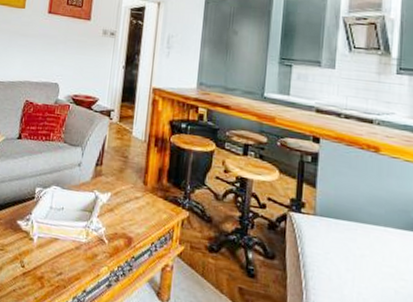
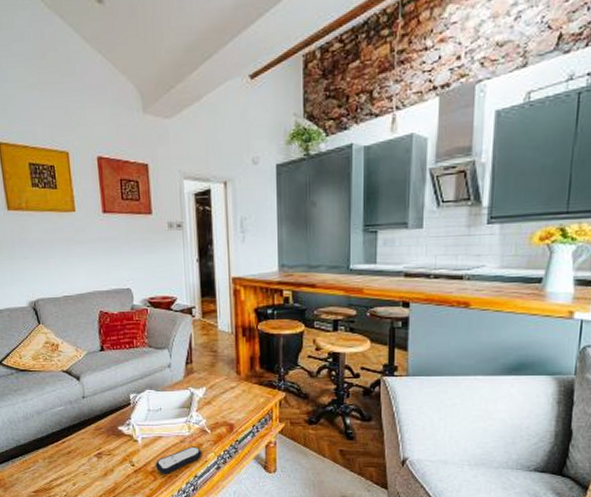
remote control: none [45,255,96,284] -> present [155,446,202,474]

